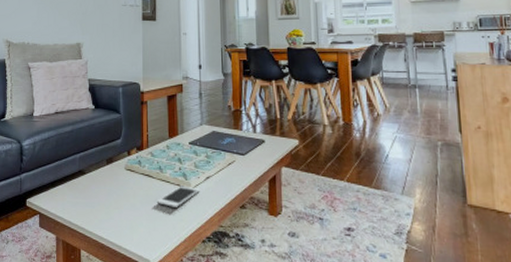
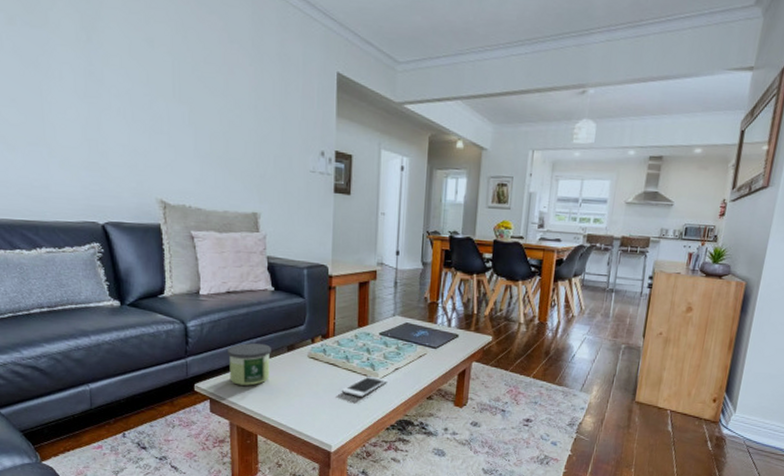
candle: none [54,158,92,199] -> present [226,343,271,386]

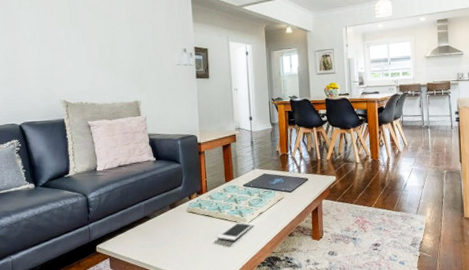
candle: present [226,343,271,386] -> none [121,205,157,243]

